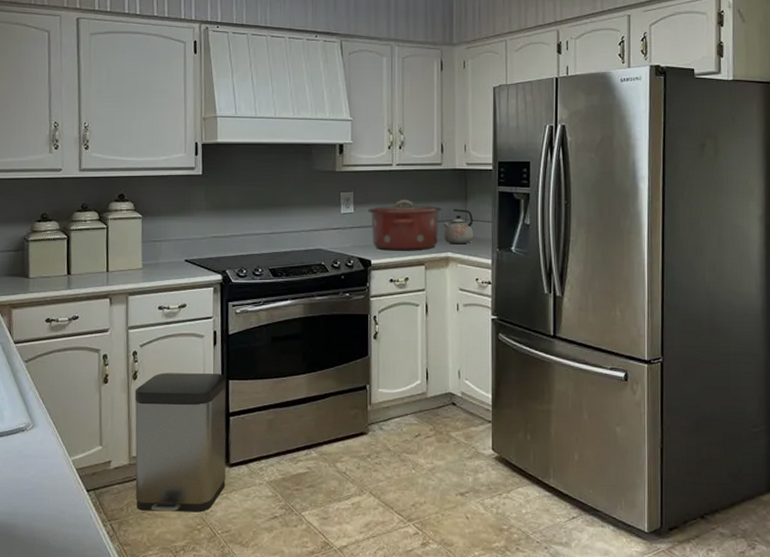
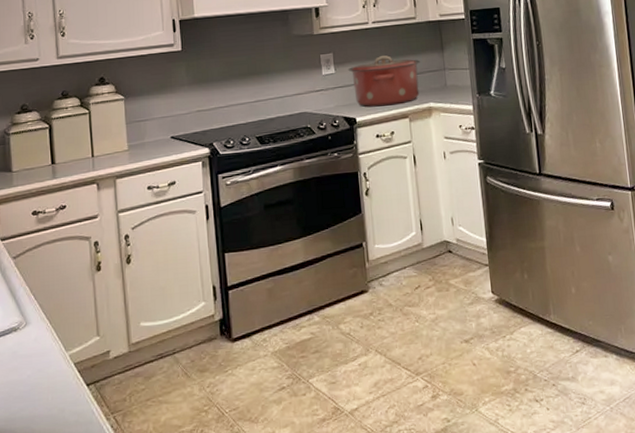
pedal bin: present [134,373,226,513] -> none [129,248,230,399]
kettle: present [443,209,474,245] -> none [422,59,454,94]

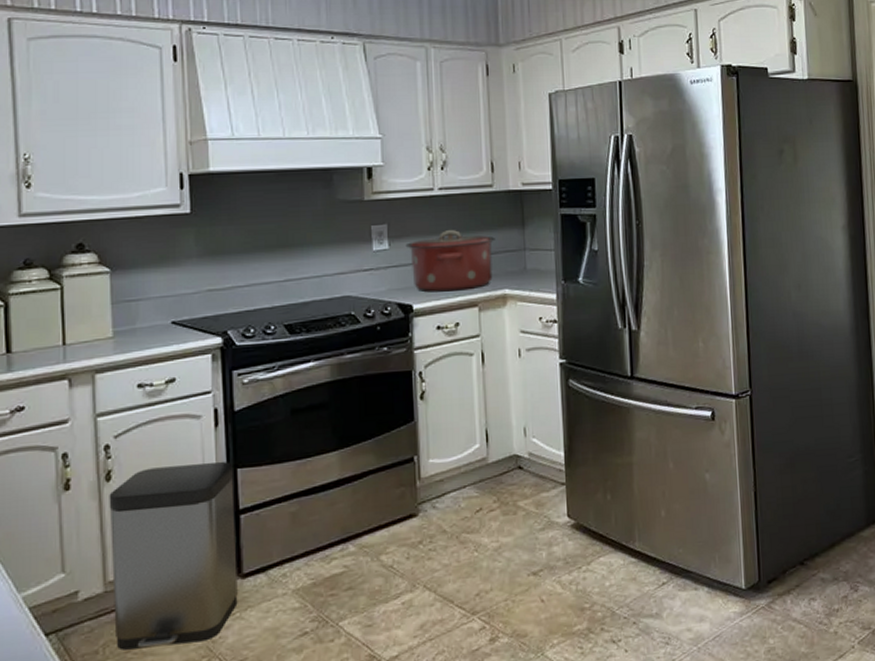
pedal bin: none [129,248,230,399] -> present [109,462,238,650]

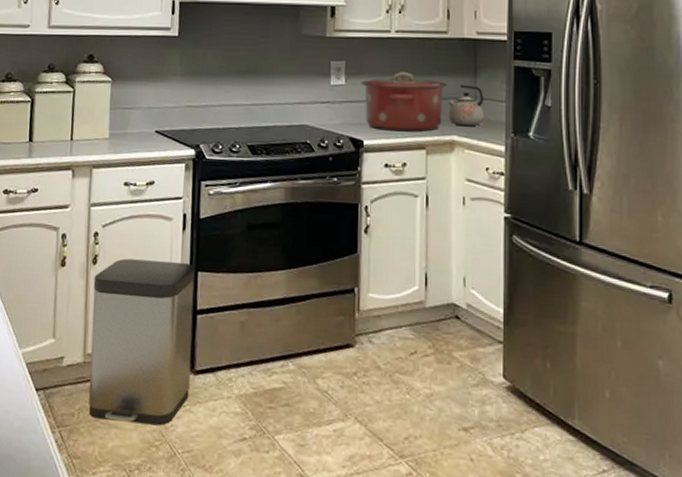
kettle: none [497,237,535,279] -> present [448,84,485,127]

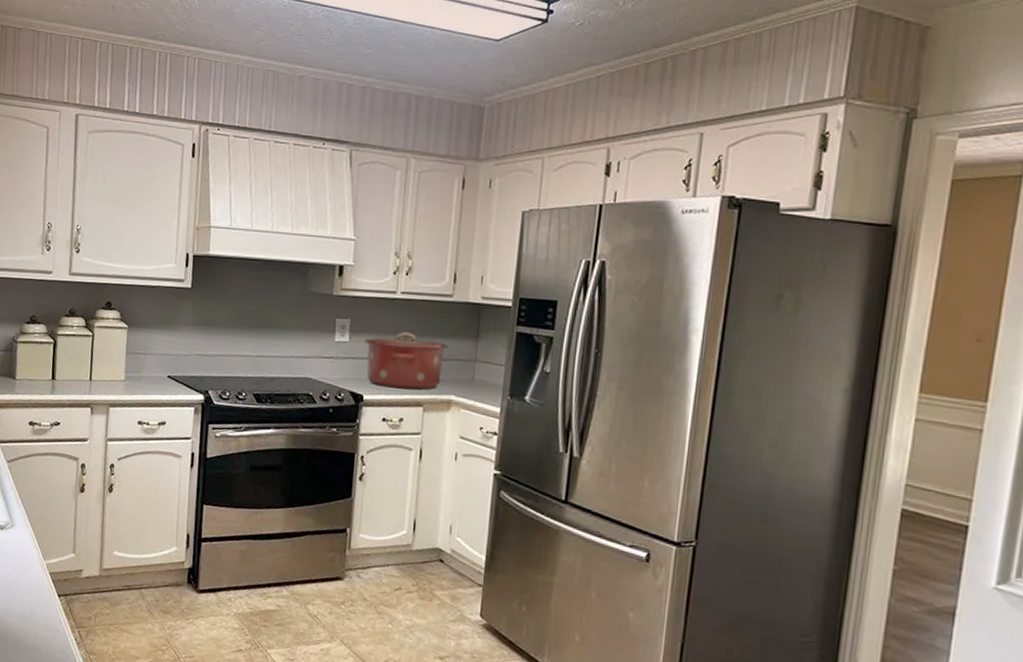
pedal bin: present [88,258,195,426] -> none [104,489,201,634]
kettle: present [448,84,485,127] -> none [448,347,484,388]

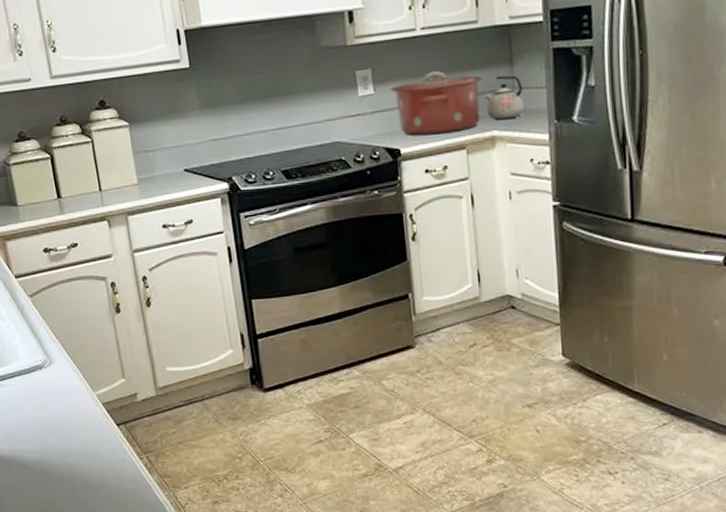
kettle: none [448,347,484,388] -> present [485,75,525,120]

